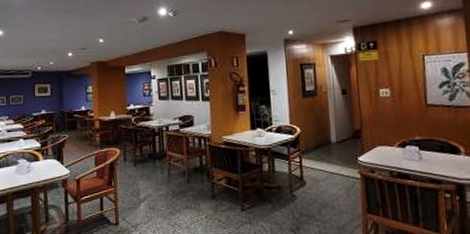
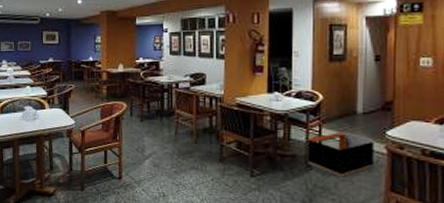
storage bin: none [291,161,350,204] -> present [308,133,374,177]

